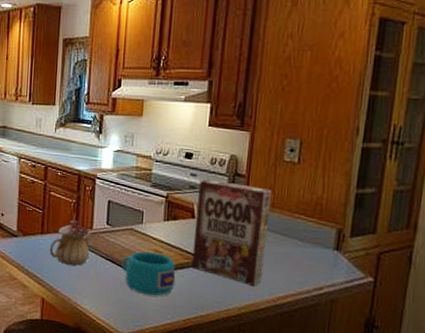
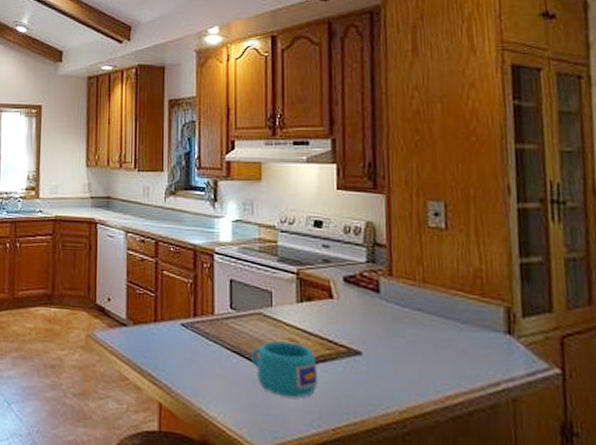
teapot: present [49,220,93,266] -> none [165,304,215,361]
cereal box: present [191,179,271,286] -> none [334,251,423,382]

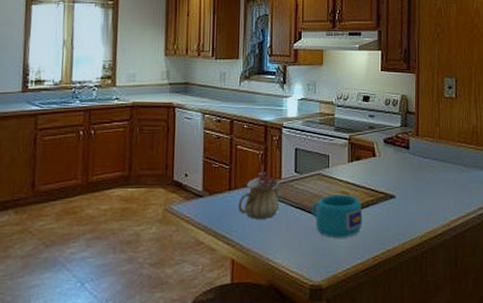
teapot: none [165,304,215,361] -> present [238,172,282,219]

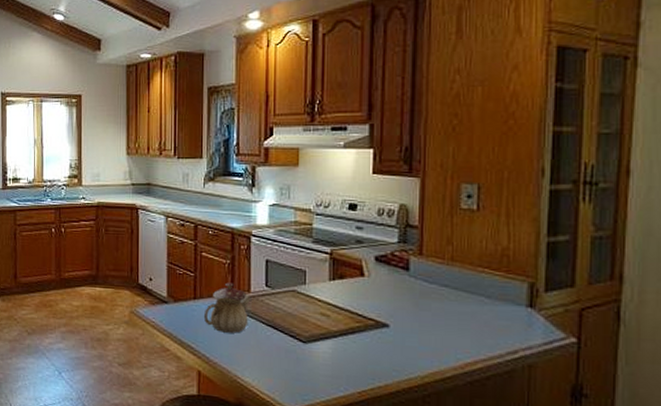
cup: present [312,194,363,239] -> none [285,315,347,366]

